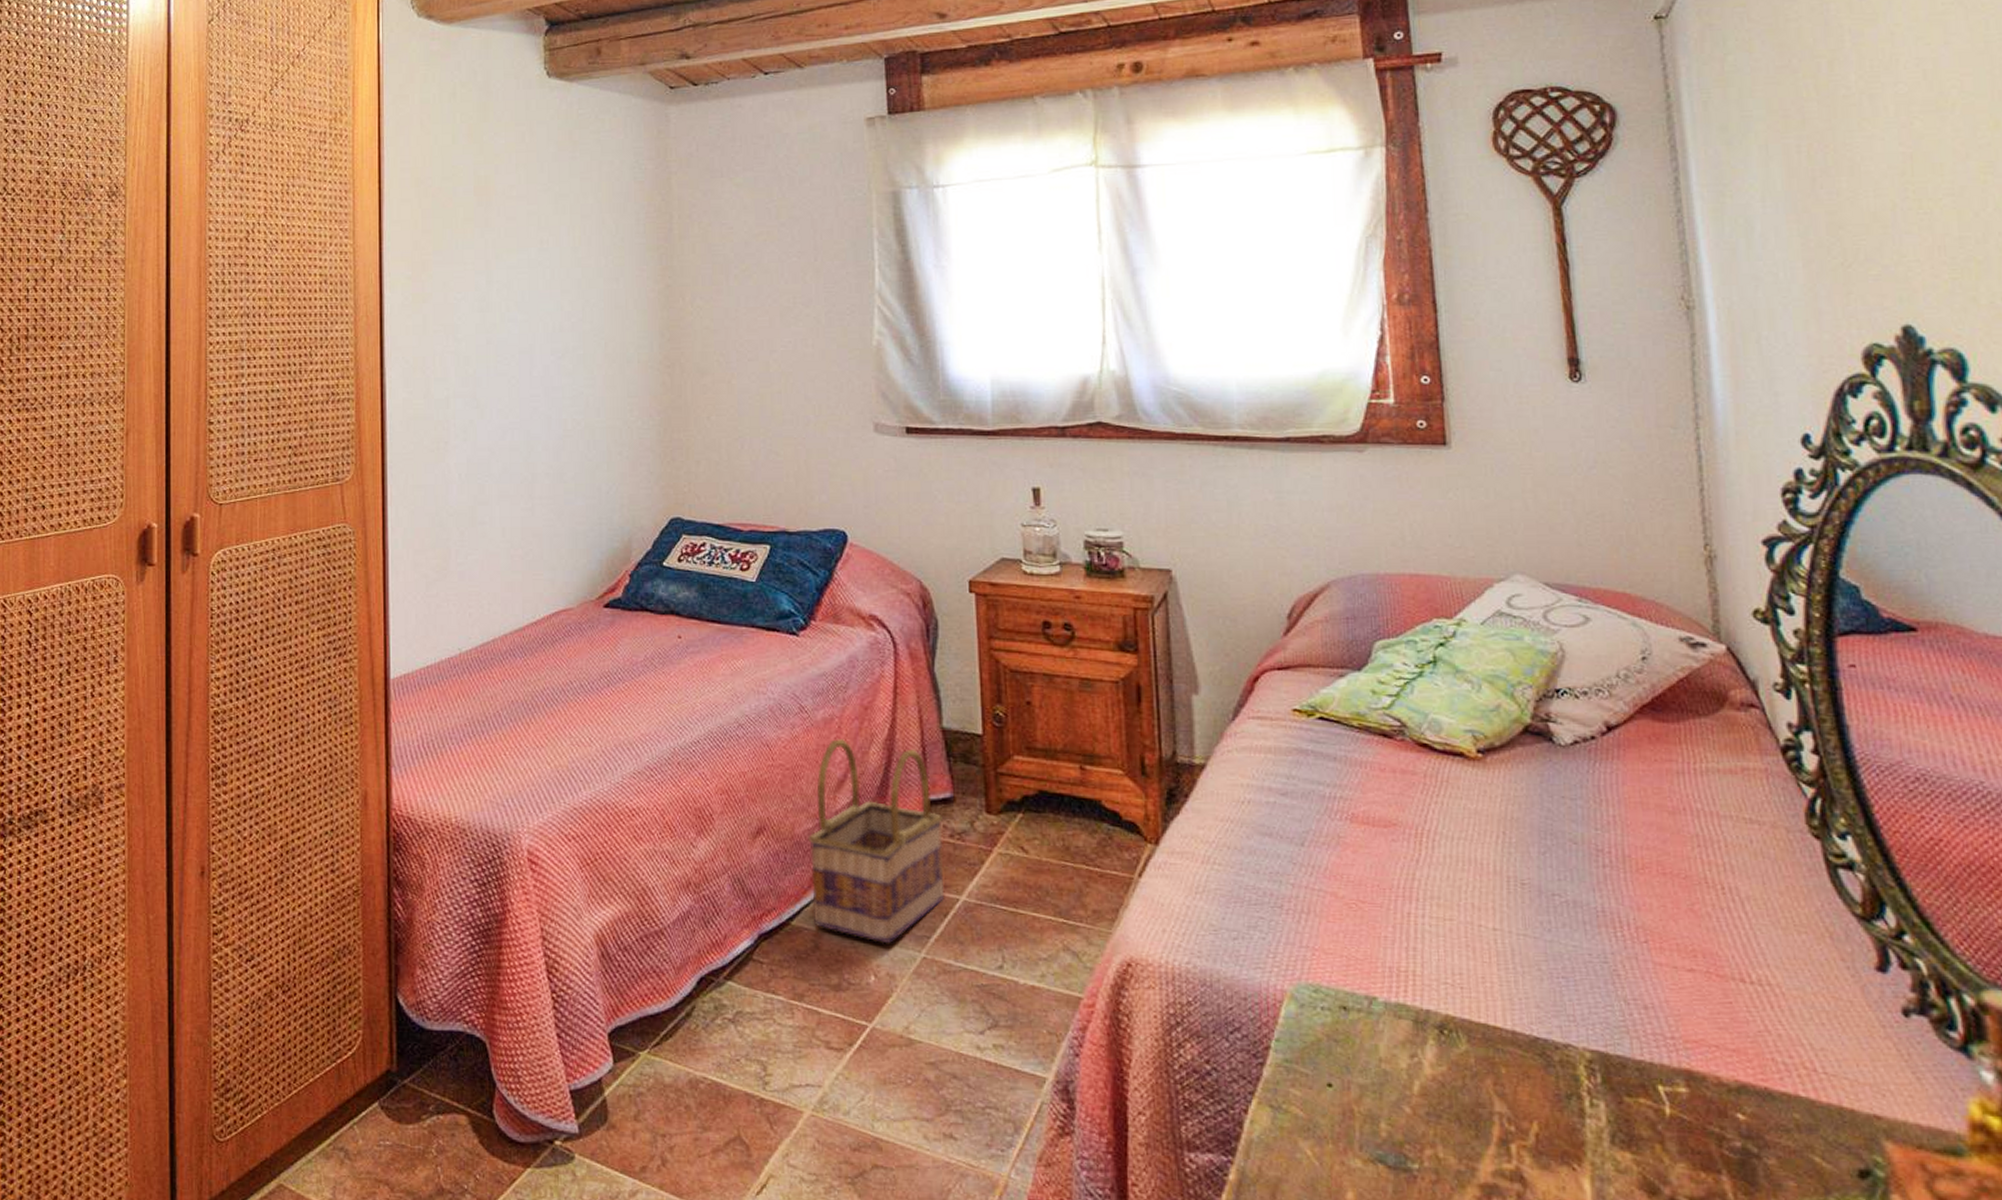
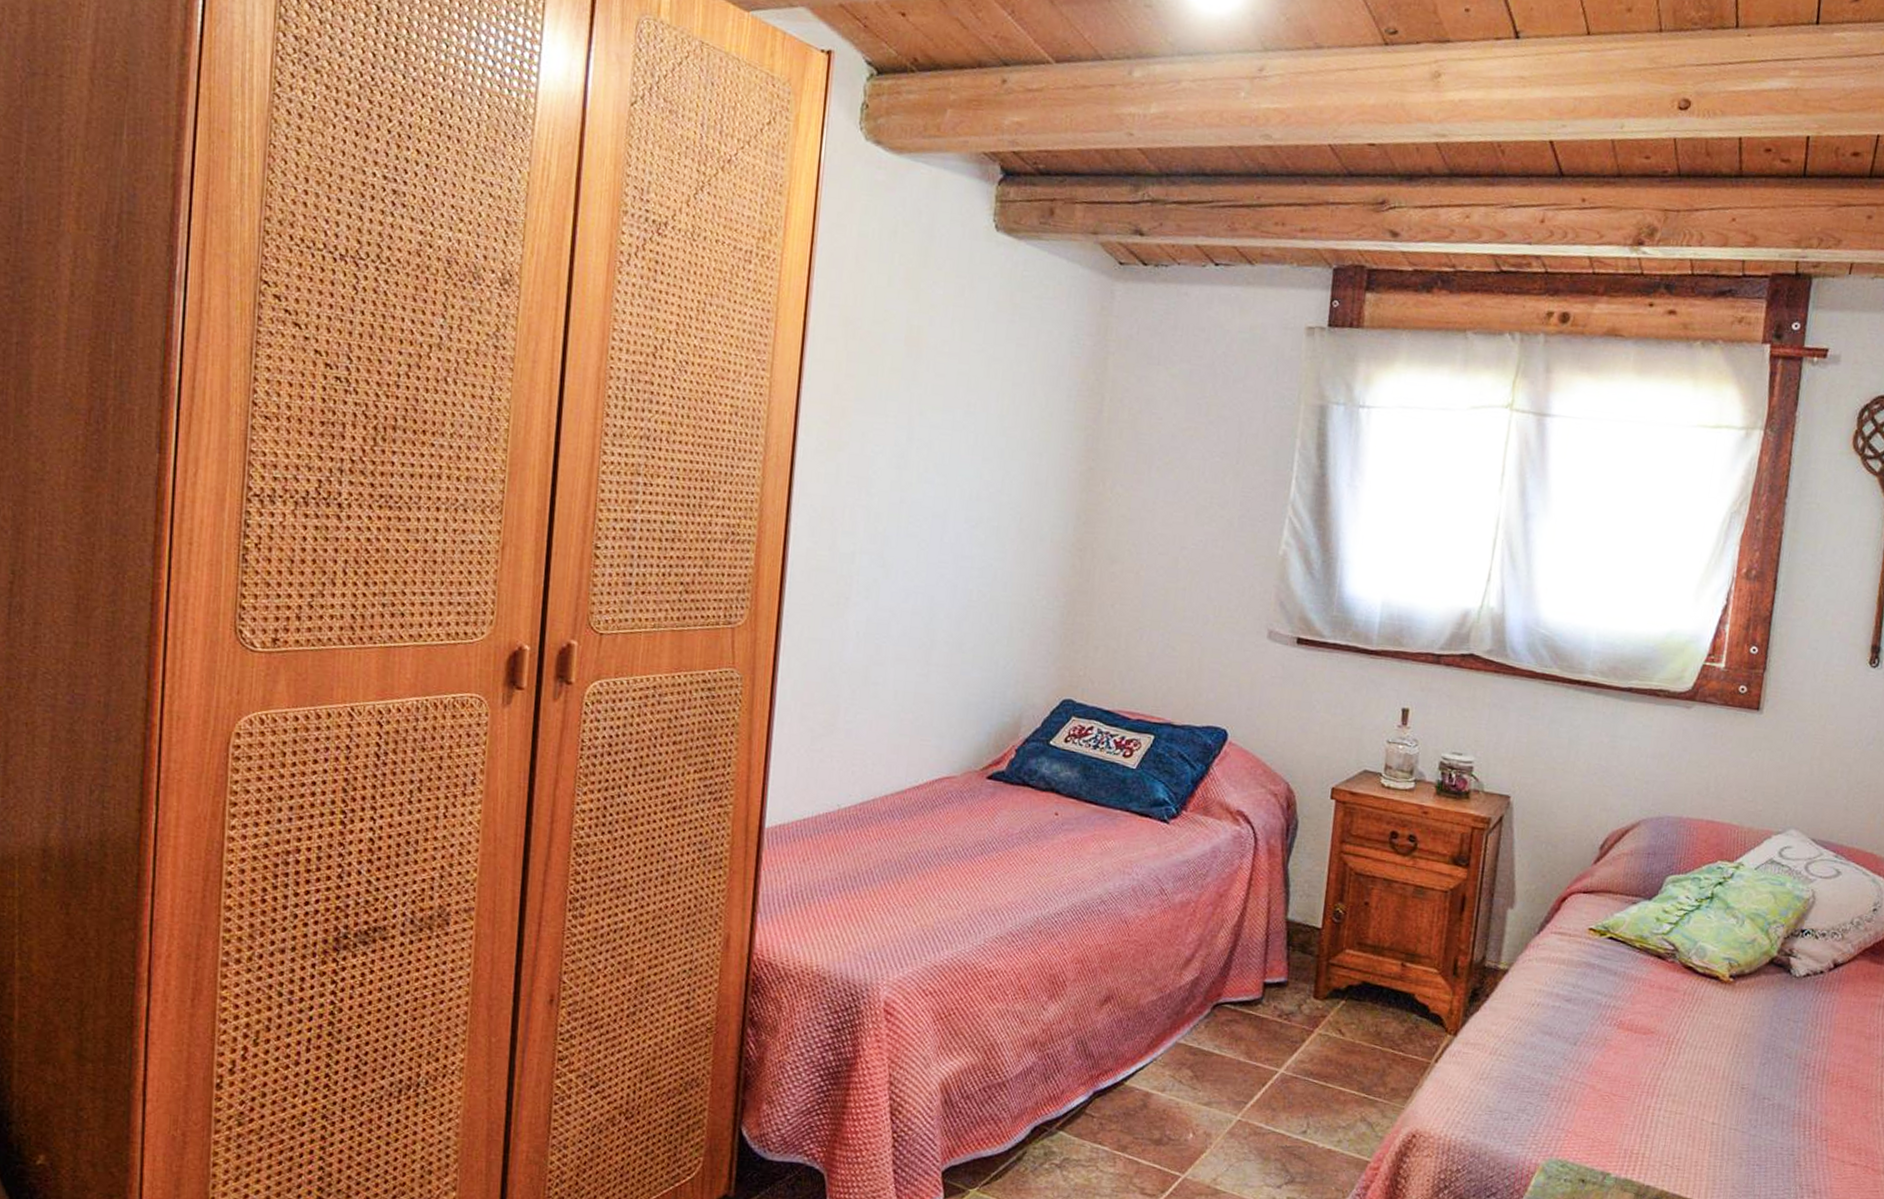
basket: present [808,739,944,944] -> none [1144,921,1275,1107]

